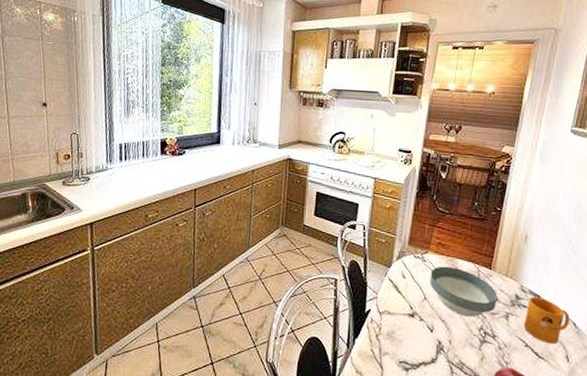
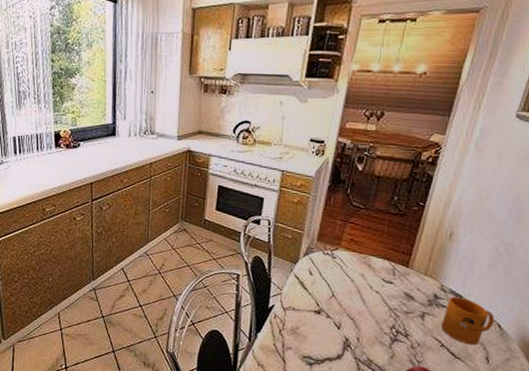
bowl: present [430,266,497,317] -> none [339,263,414,316]

